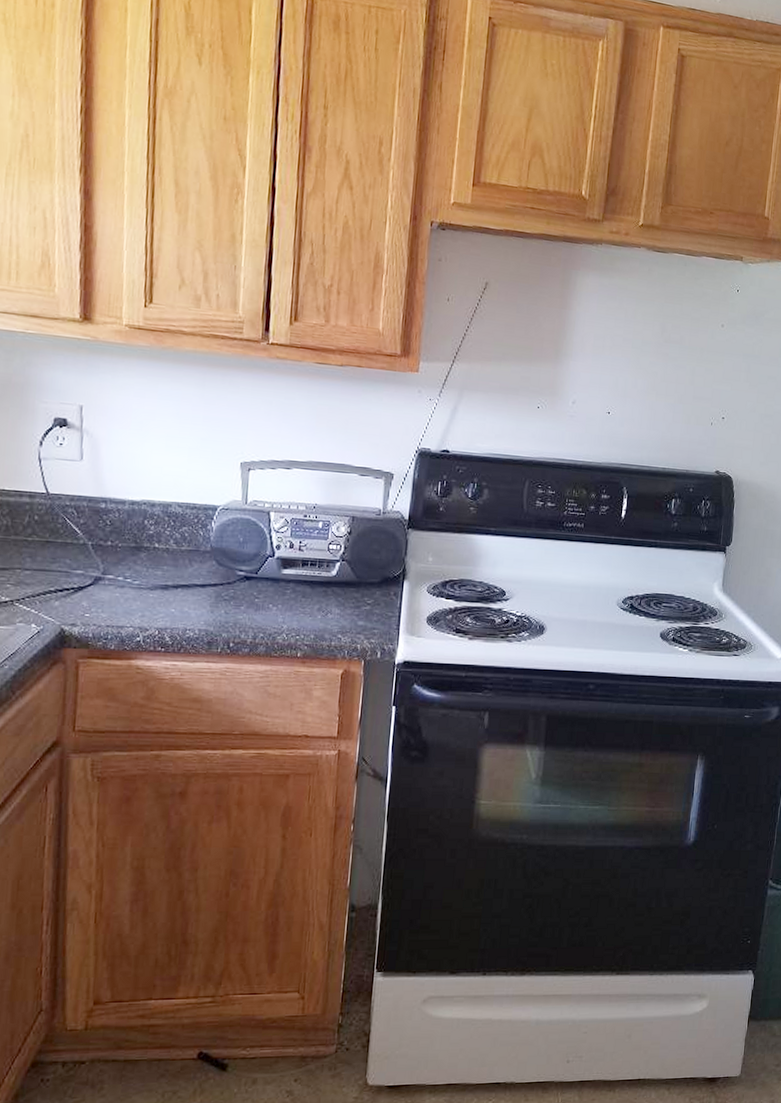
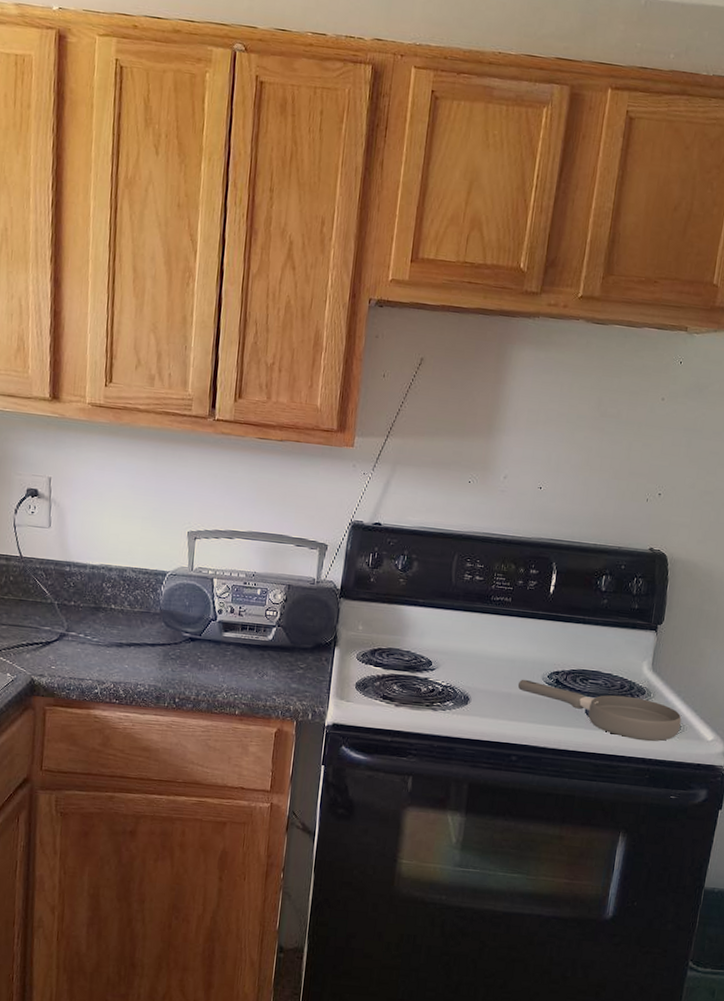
frying pan: none [593,605,752,663] -> present [517,679,682,742]

